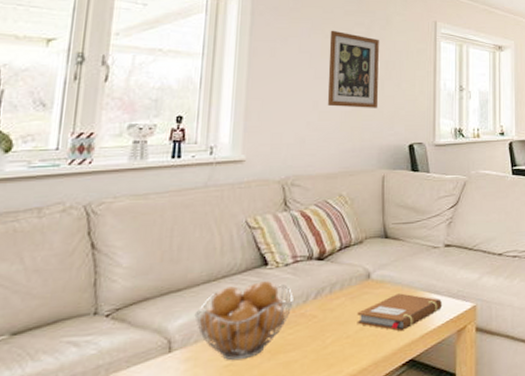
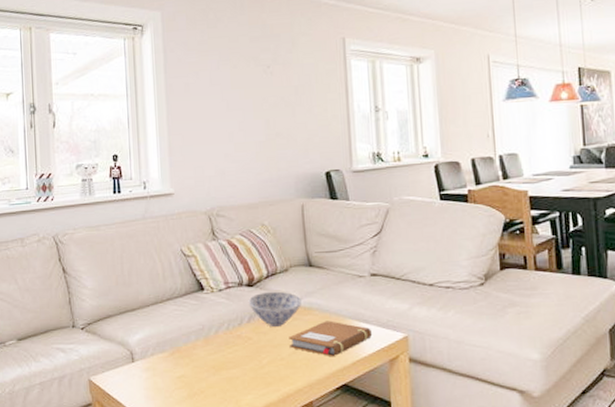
fruit basket: present [194,281,294,361] -> none [148,304,230,373]
bowl: none [316,264,375,302] -> present [248,291,303,327]
wall art: present [327,30,380,108] -> none [237,59,292,138]

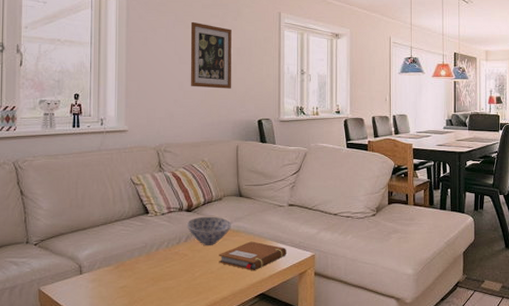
wall art: none [237,59,292,138] -> present [190,21,233,89]

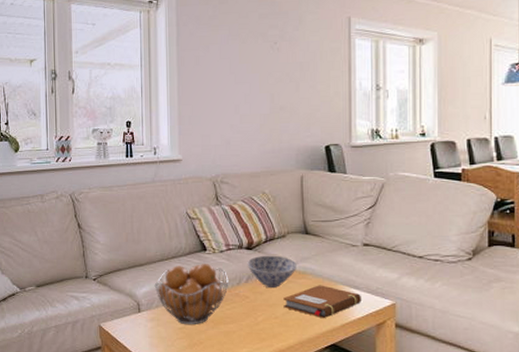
fruit basket: none [97,226,169,284] -> present [154,264,229,325]
wall art: present [190,21,233,89] -> none [246,34,295,111]

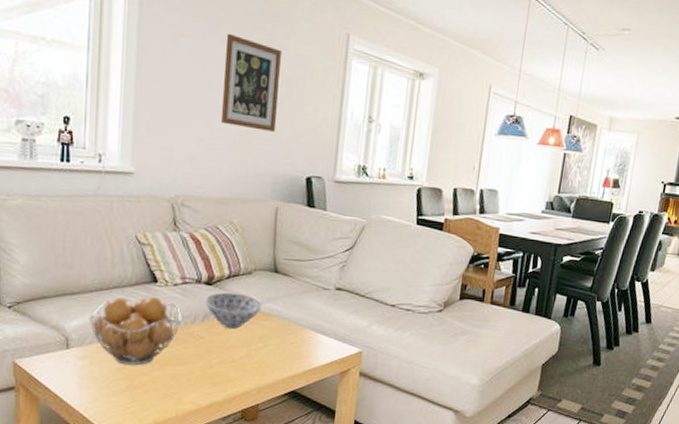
wall art: none [246,34,295,111] -> present [220,33,283,132]
notebook: present [283,285,361,319] -> none [242,328,328,364]

